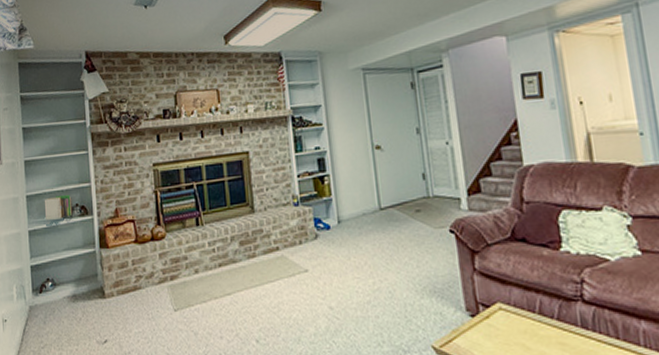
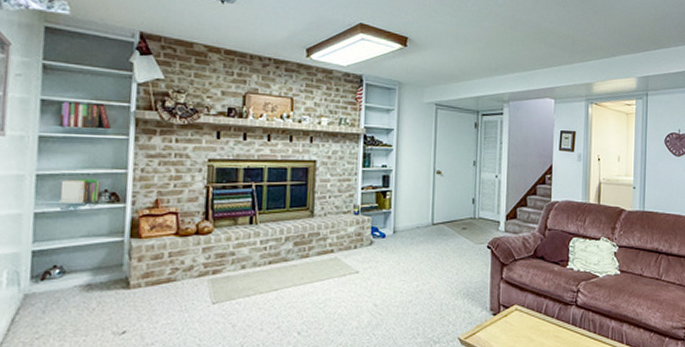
books: none [36,123,73,151] -> present [60,101,110,130]

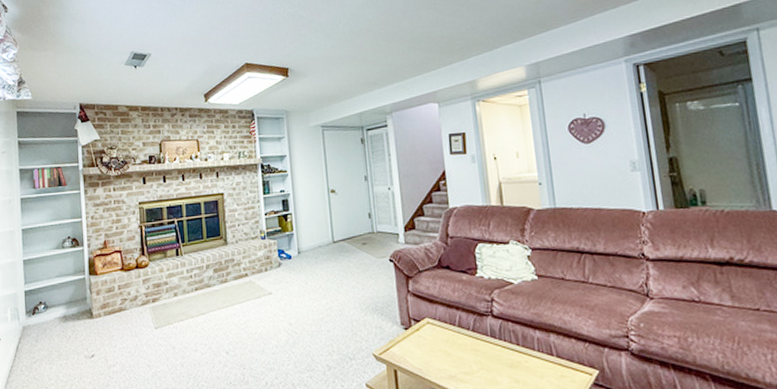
books: present [60,179,100,204] -> none [38,229,65,251]

